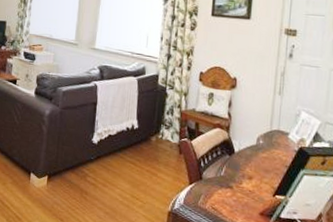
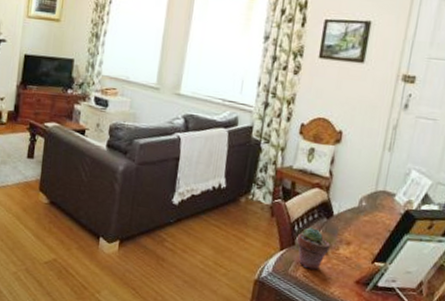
potted succulent: none [204,164,234,203] -> present [297,227,330,270]

